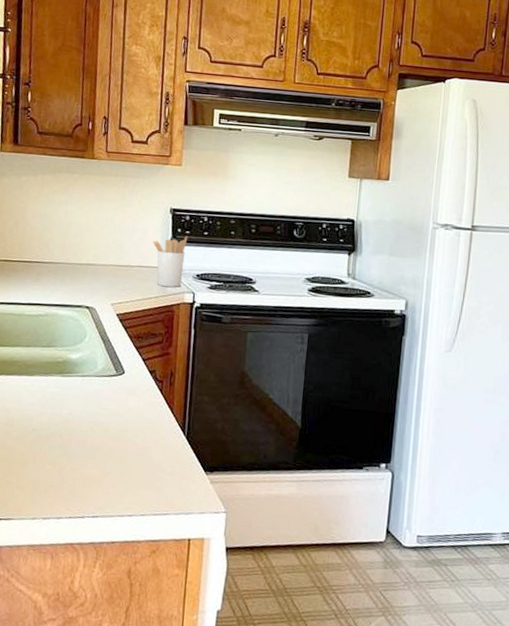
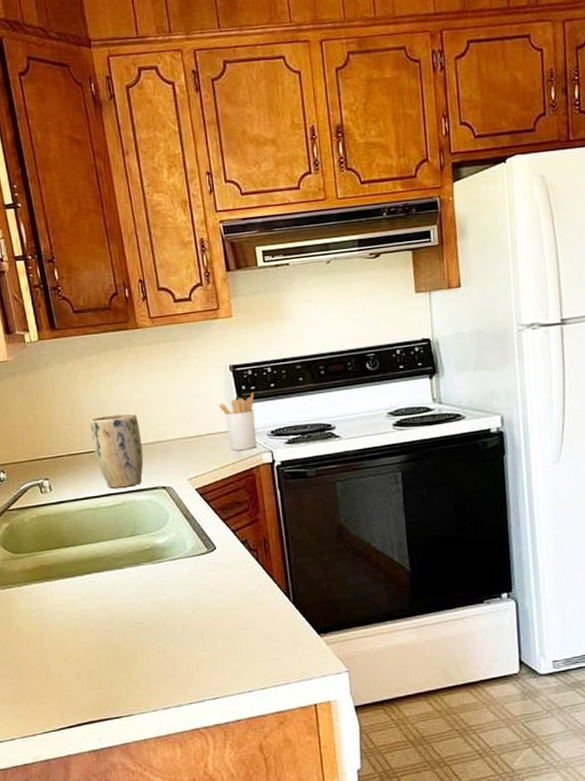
plant pot: none [29,230,77,301] -> present [89,412,144,489]

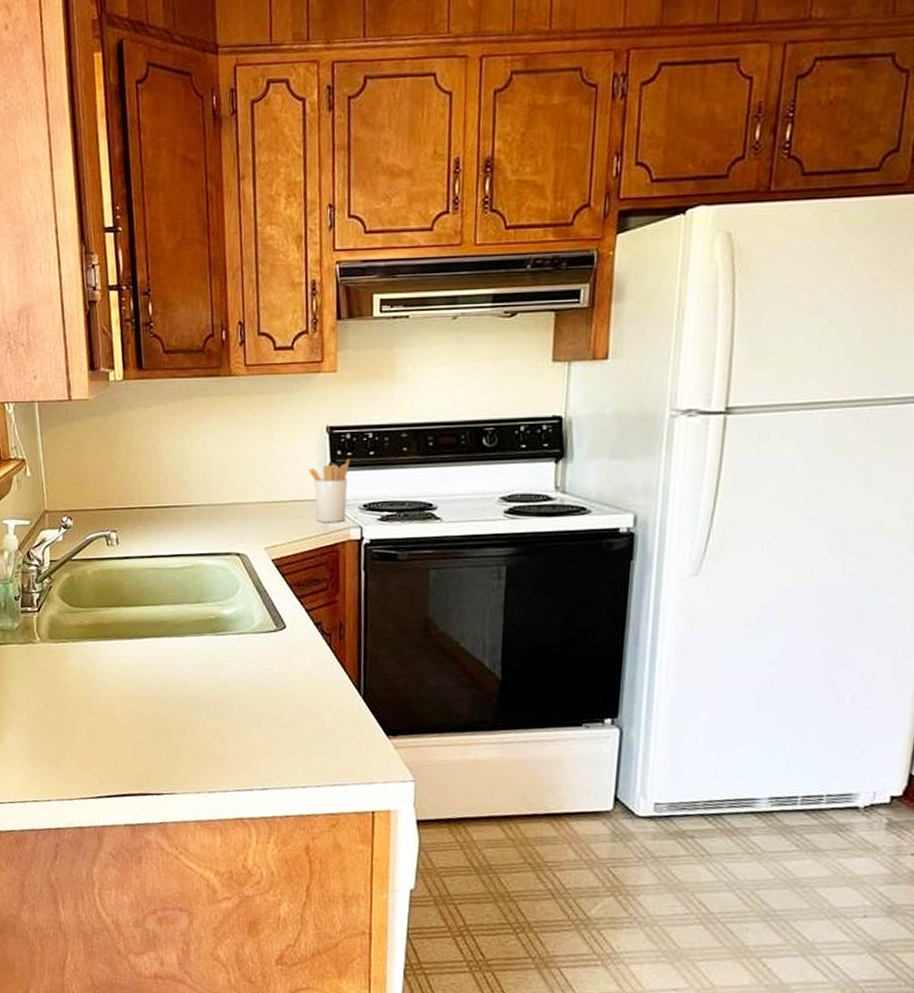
plant pot: present [89,412,144,489] -> none [166,468,220,549]

